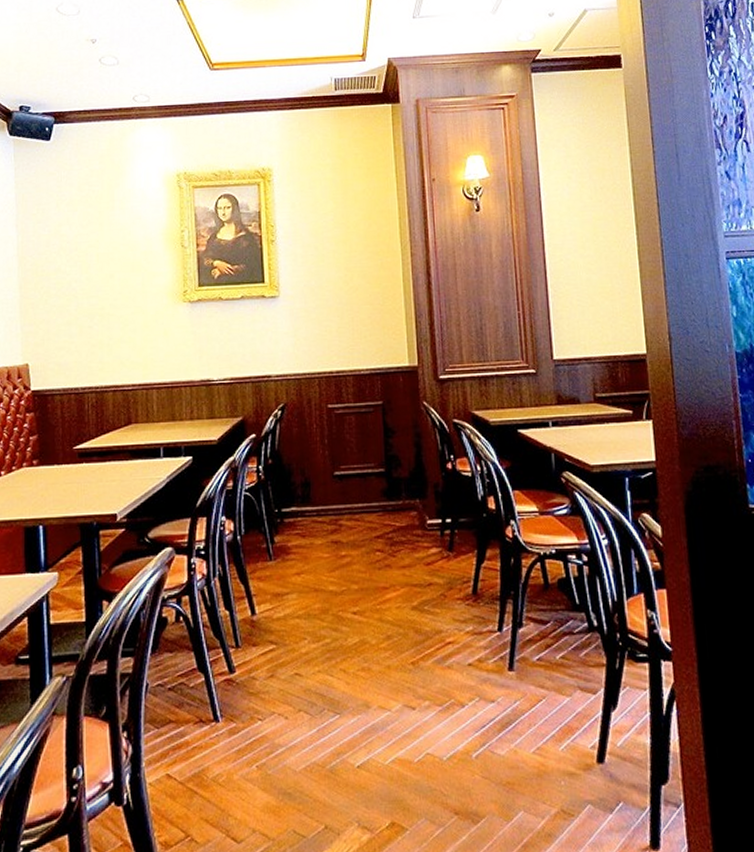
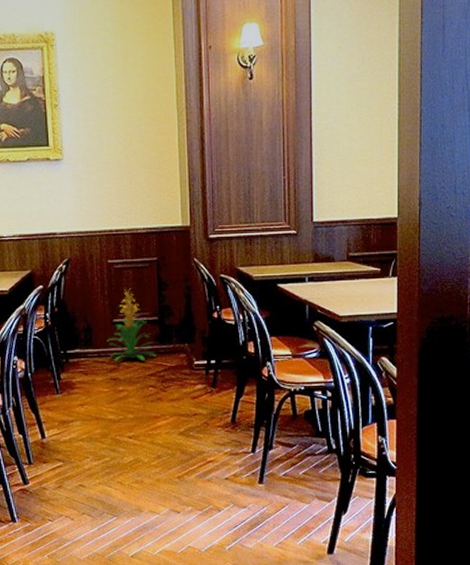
indoor plant: none [326,436,383,521] -> present [106,288,156,361]

